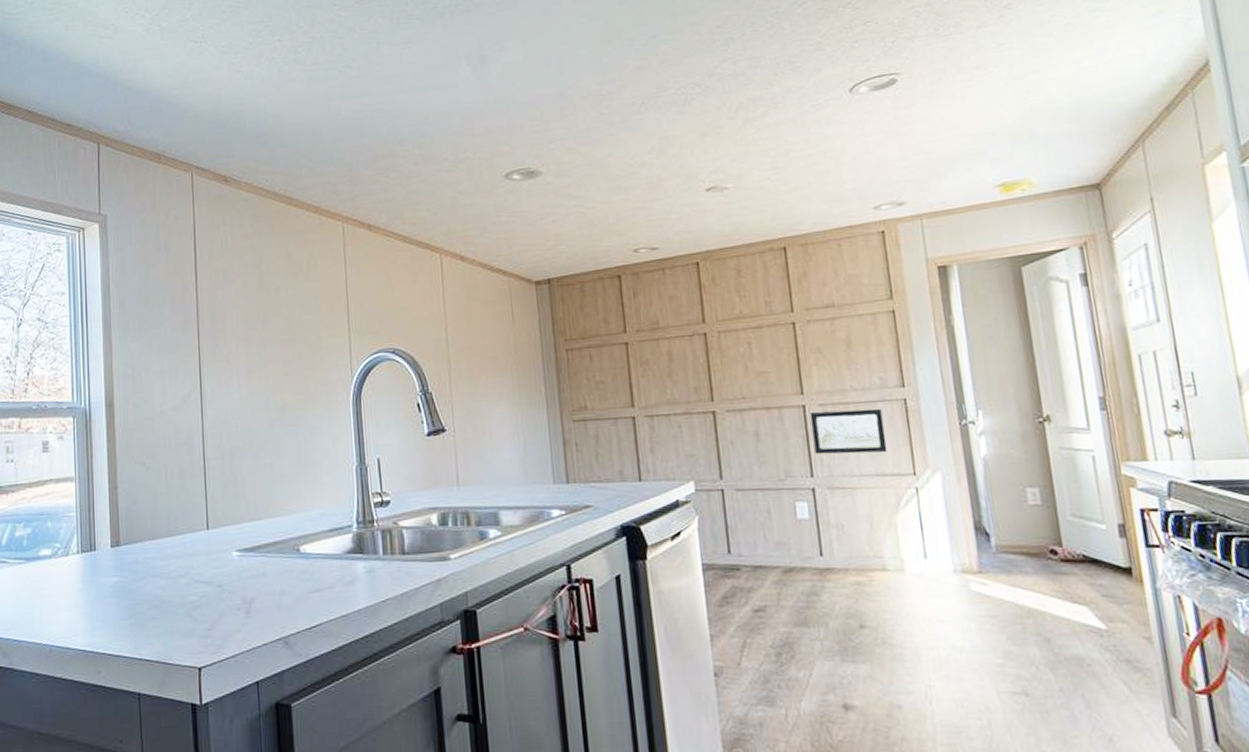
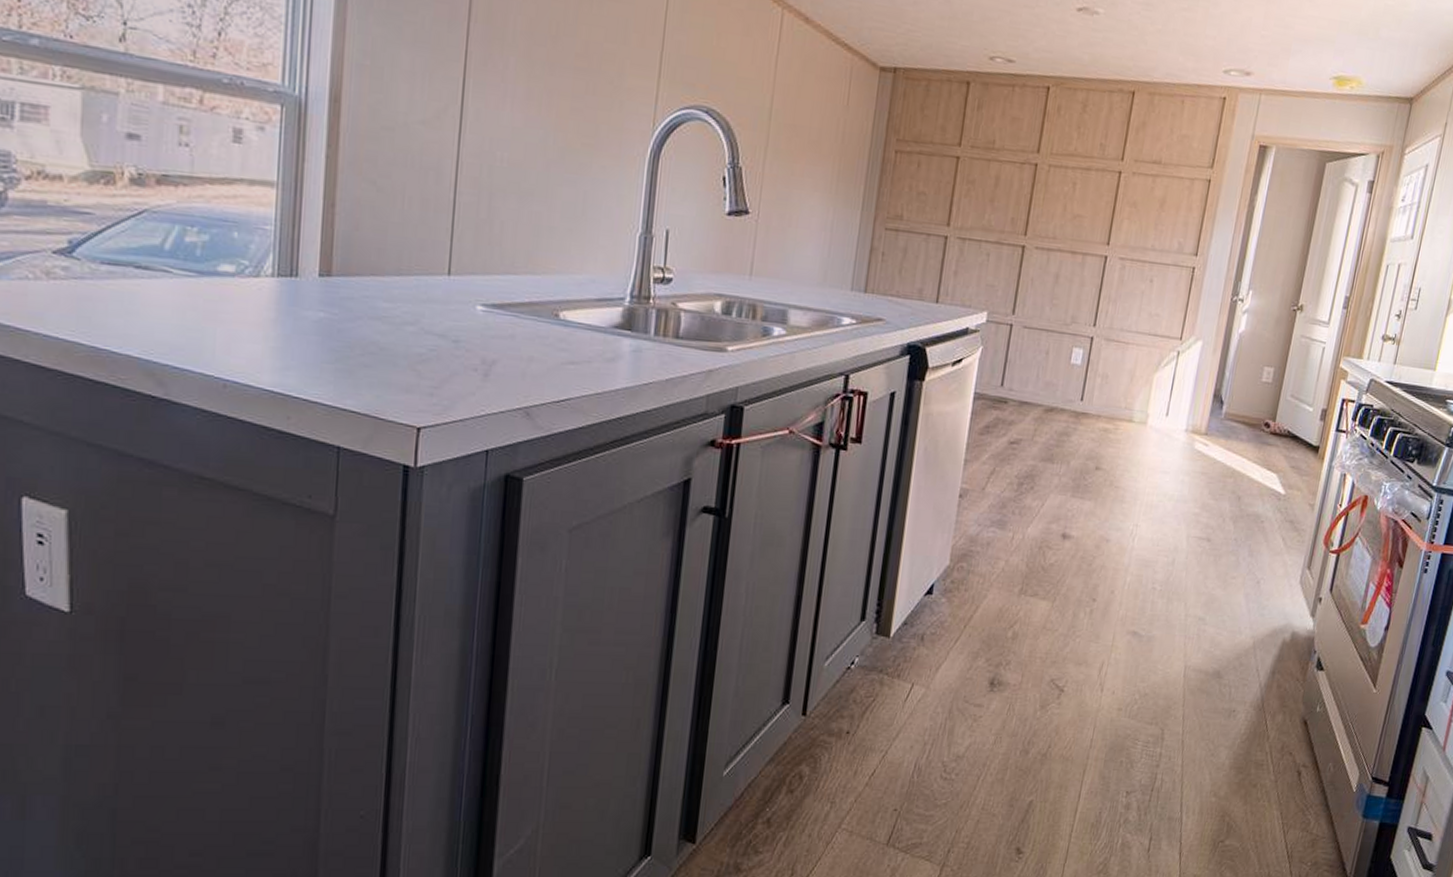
wall art: present [809,408,888,455] -> none [1103,264,1172,314]

